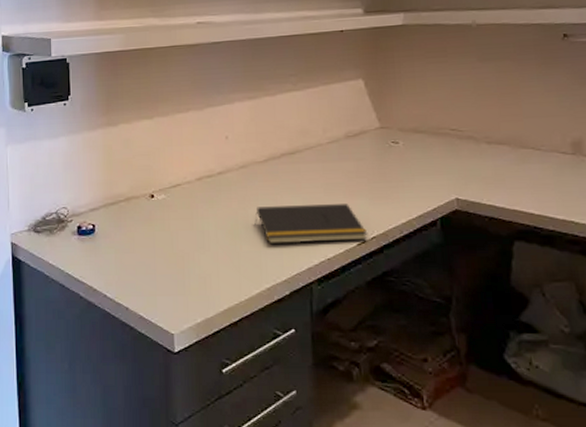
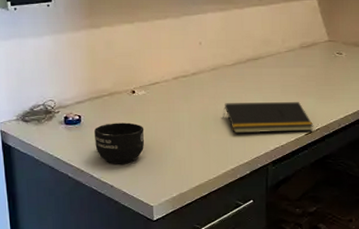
mug: none [109,232,165,282] -> present [94,122,145,164]

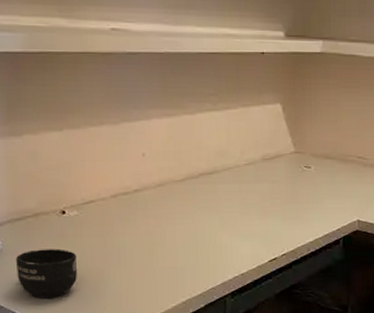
notepad: present [223,102,314,134] -> none [171,223,279,261]

